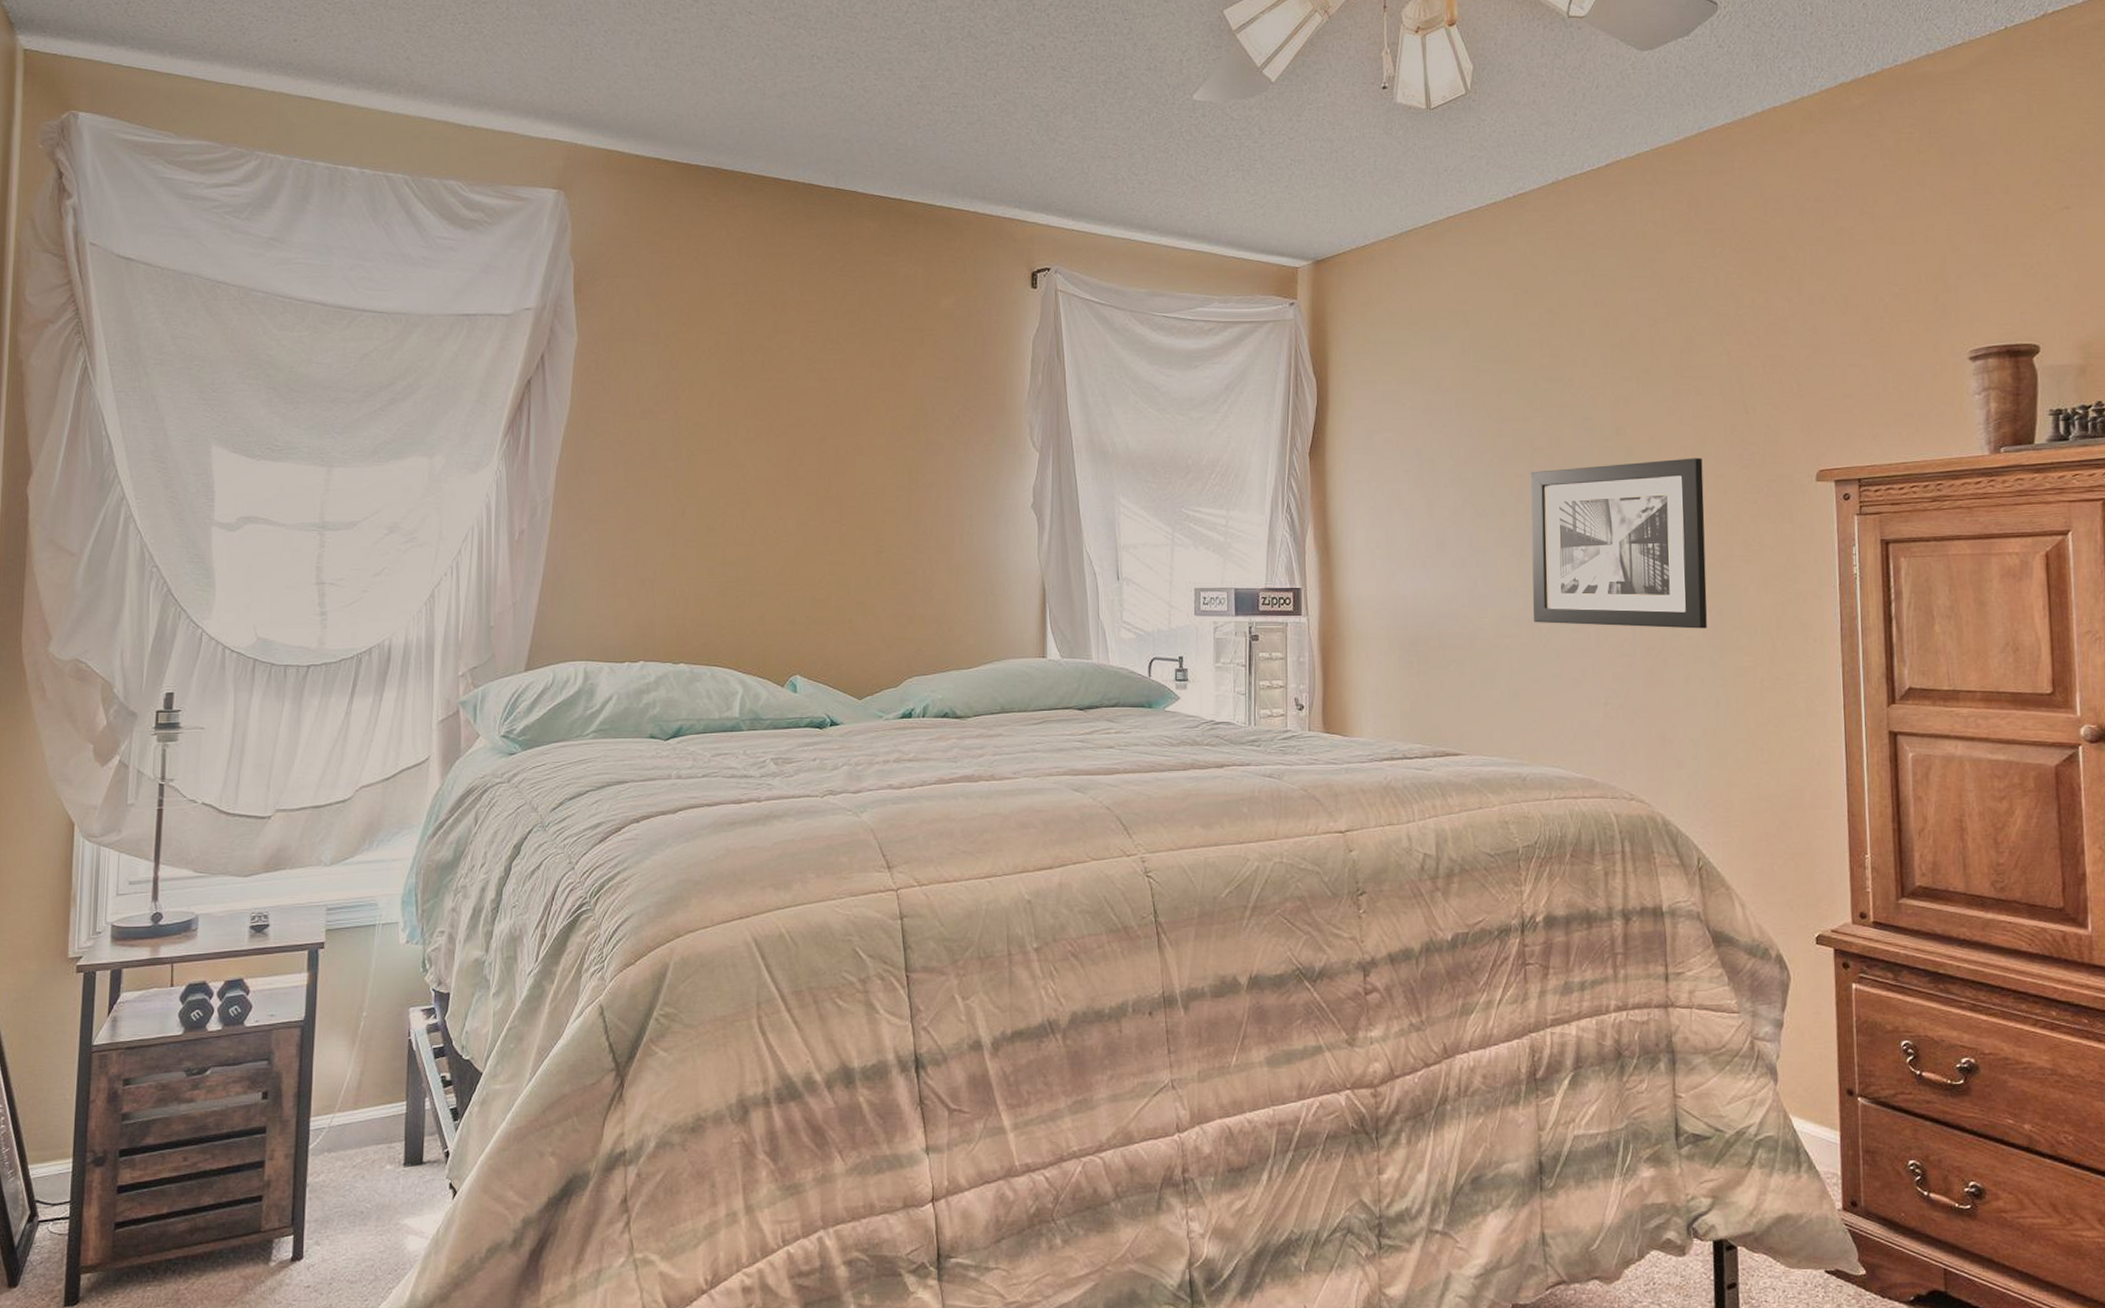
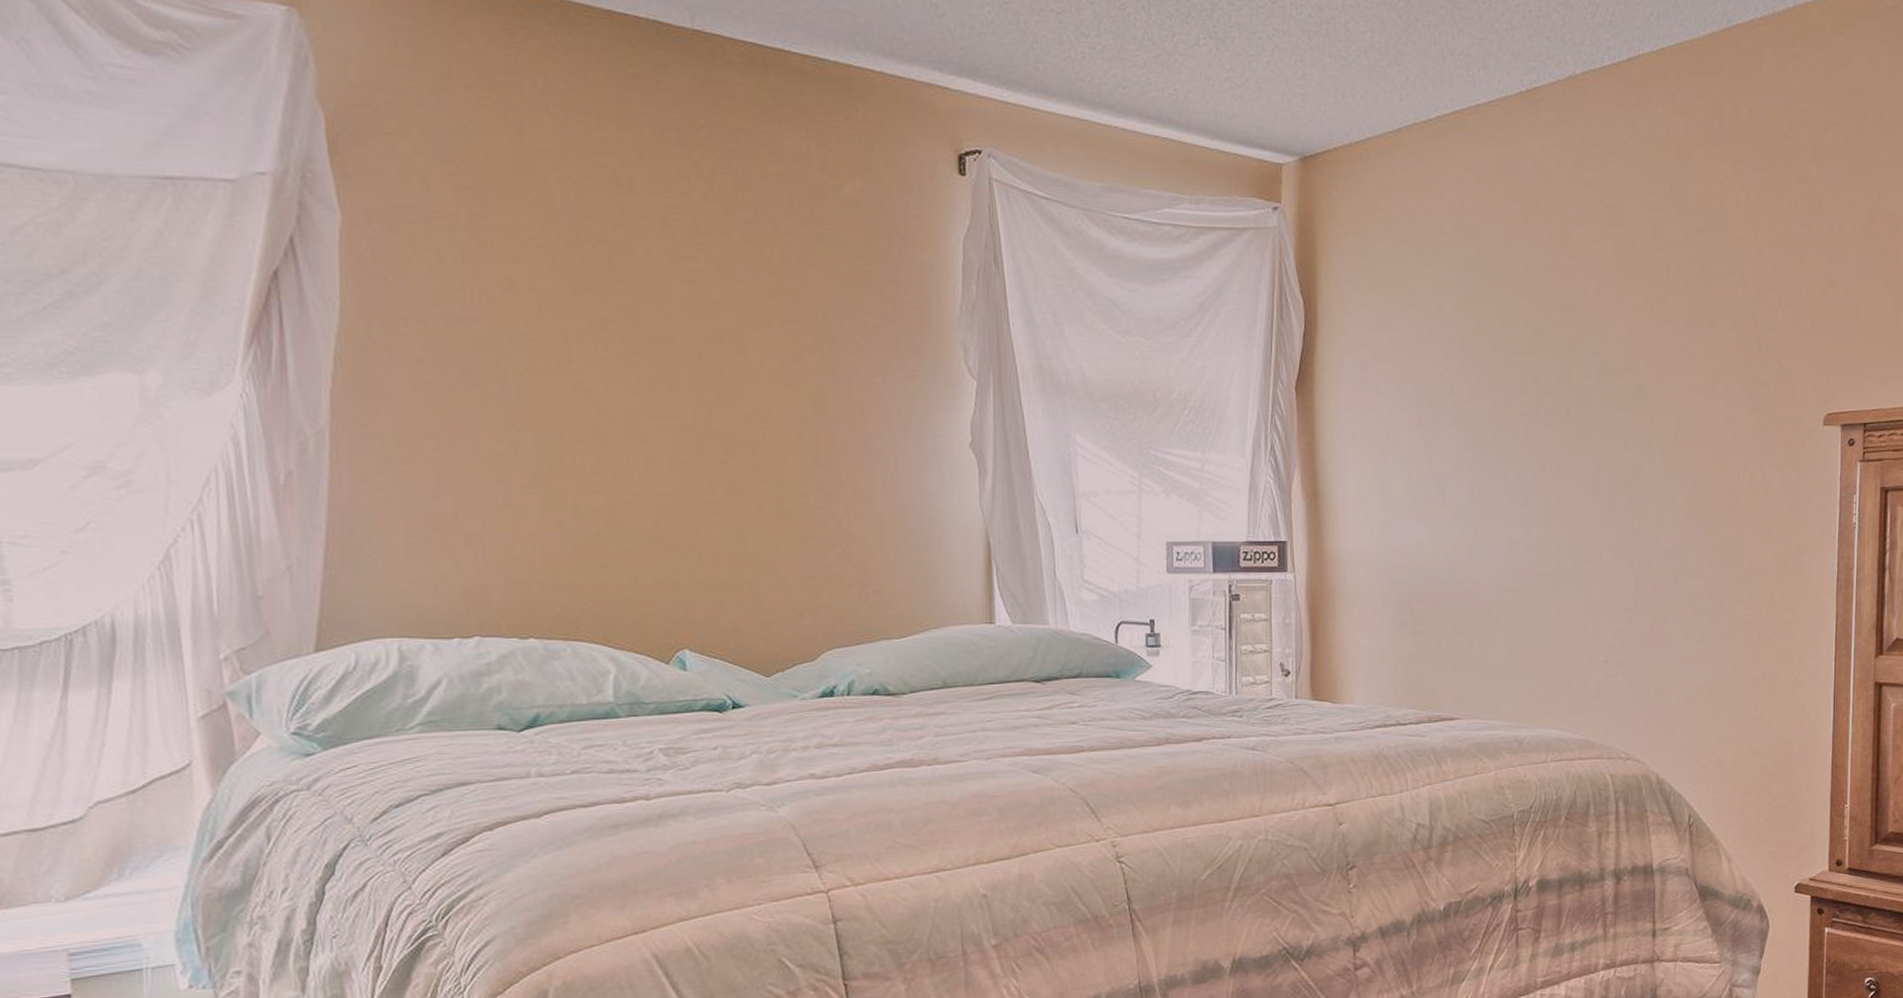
wall art: present [1530,458,1707,629] -> none [1534,398,1713,582]

